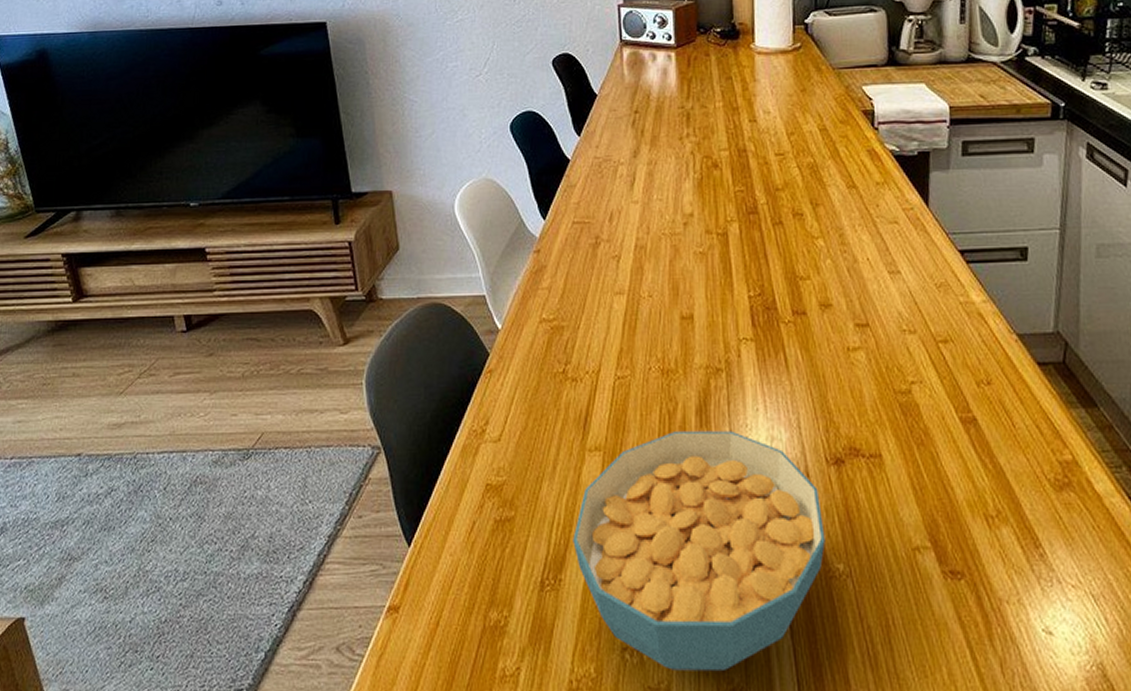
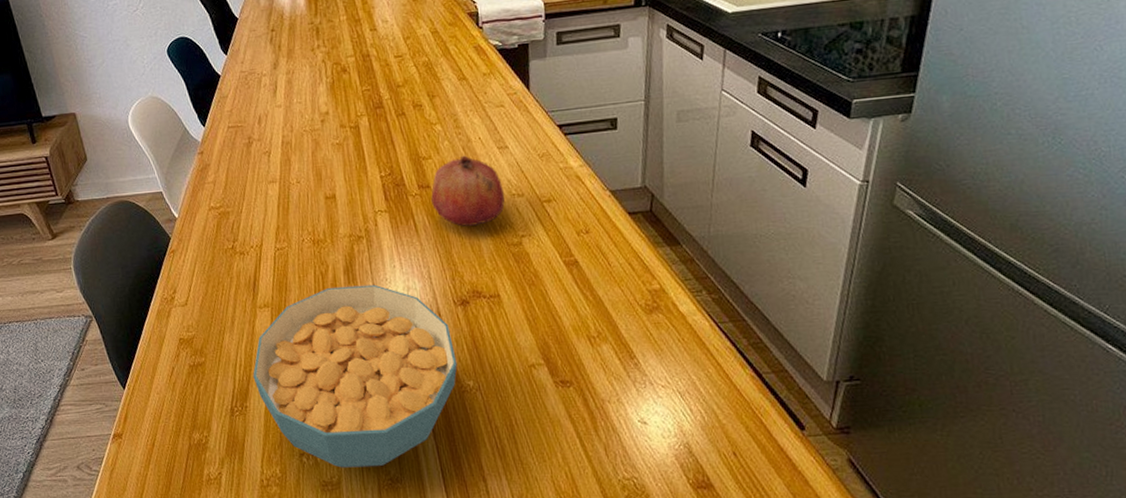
fruit: none [807,278,894,365] -> present [431,155,505,226]

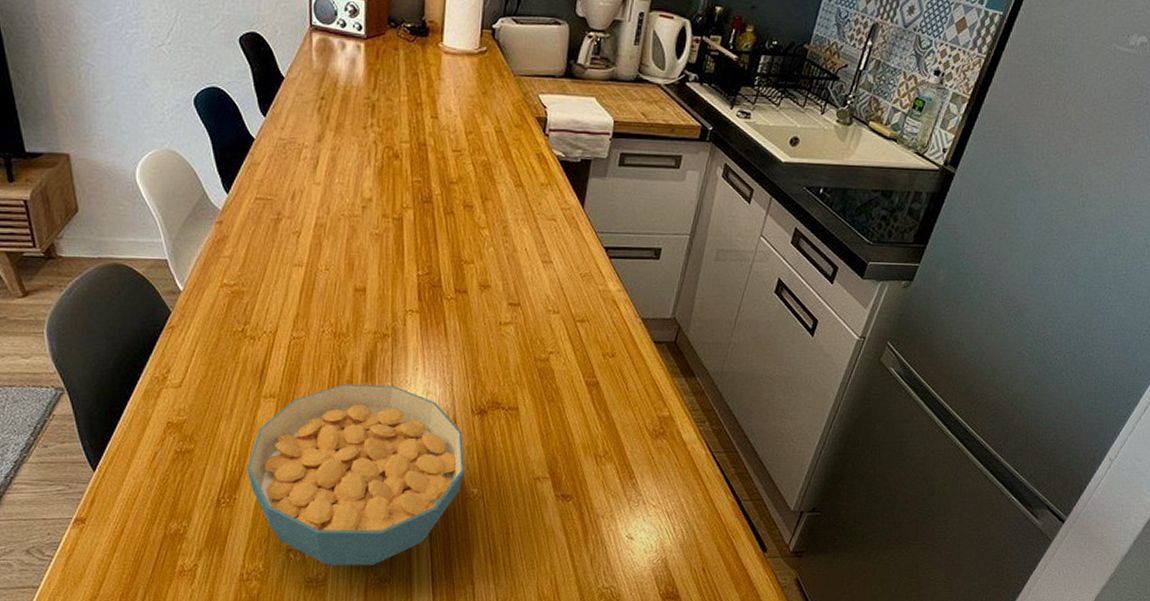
fruit: present [431,155,505,226] -> none [466,264,541,337]

